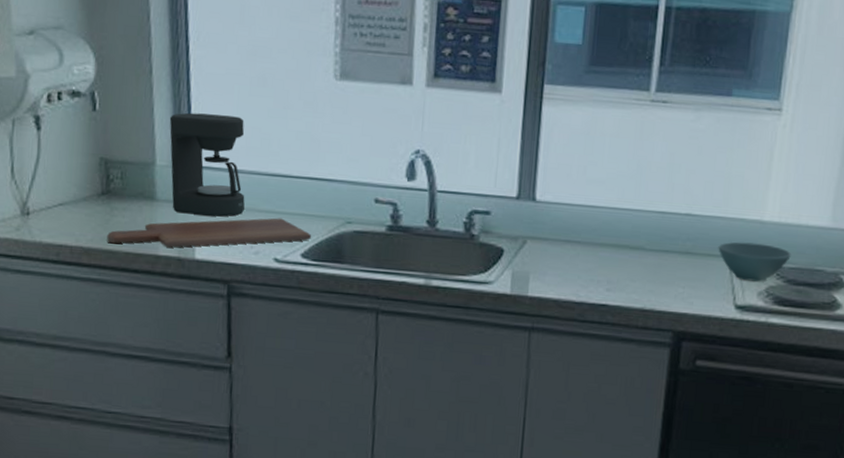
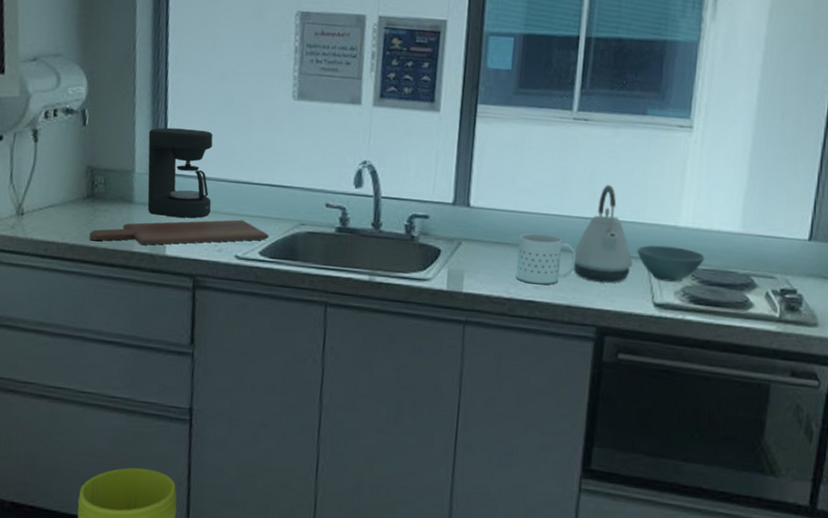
mug: none [586,229,653,287] -> present [516,233,576,285]
kettle: none [647,175,713,283] -> present [571,185,633,283]

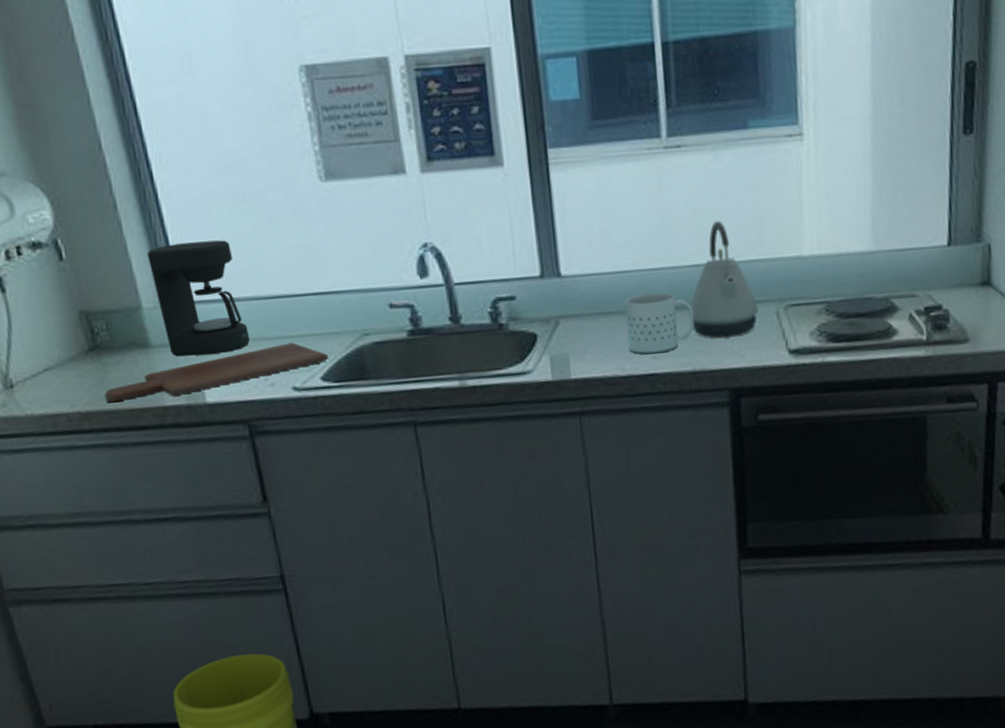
bowl: present [637,245,705,282] -> none [761,280,838,323]

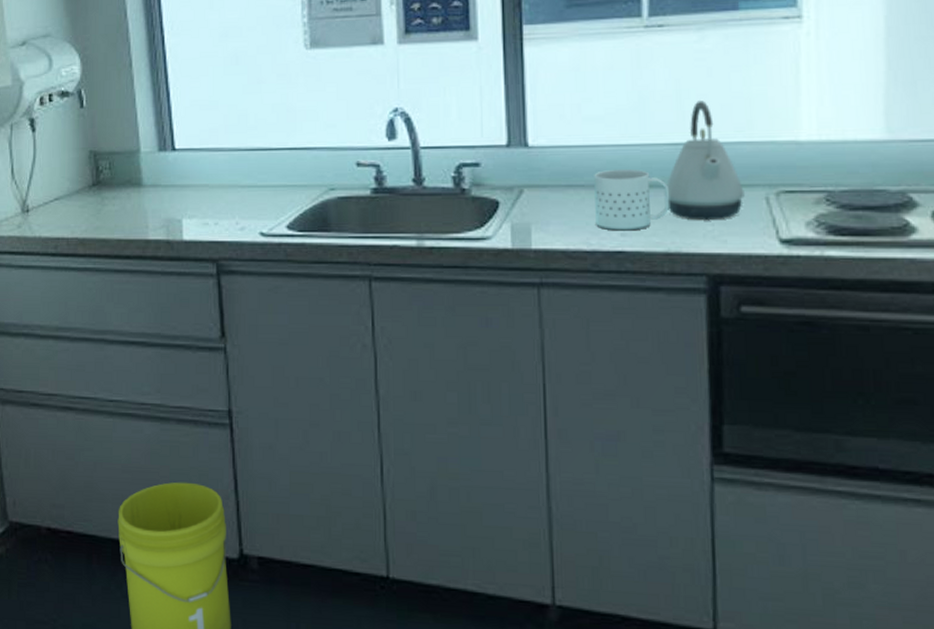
cutting board: present [104,342,329,403] -> none [100,191,296,232]
coffee maker: present [146,240,251,357] -> none [150,97,228,197]

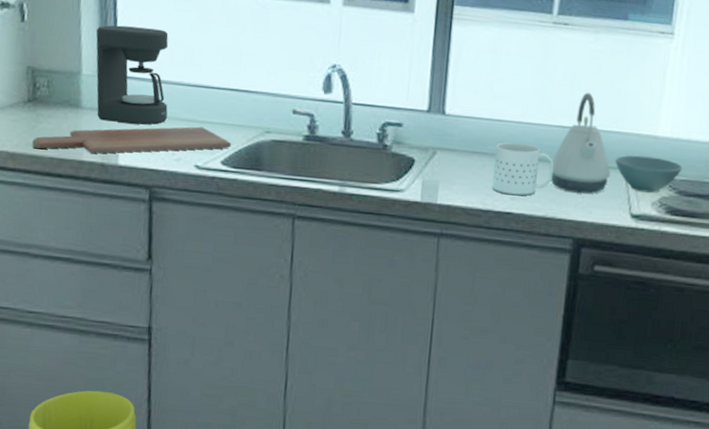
cutting board: none [100,191,296,232] -> present [32,126,232,154]
coffee maker: none [150,97,228,197] -> present [96,25,169,125]
bowl: none [748,167,841,210] -> present [615,155,682,193]

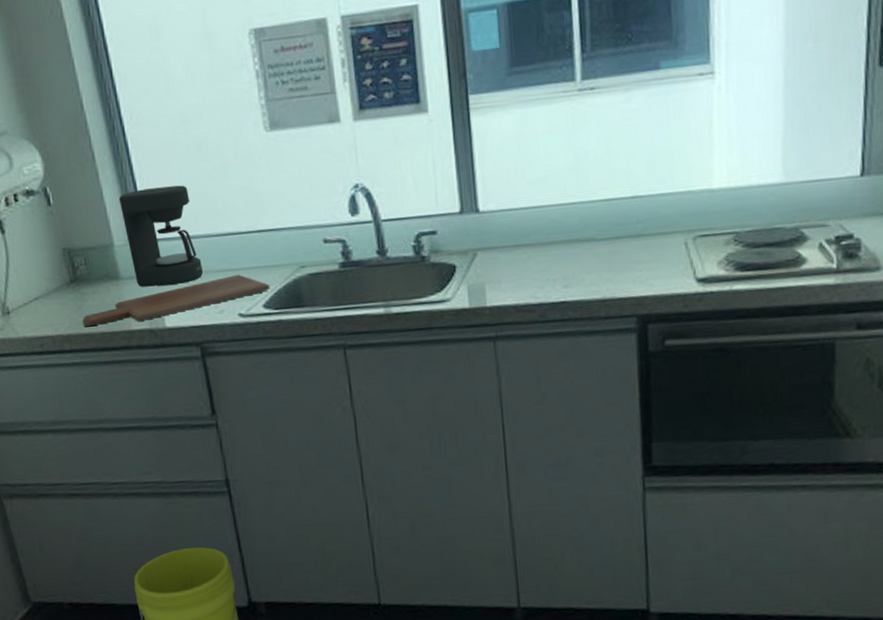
mug: present [492,142,554,196] -> none [538,225,604,284]
kettle: present [549,92,611,194] -> none [599,157,667,268]
bowl: present [615,155,682,193] -> none [670,212,746,253]

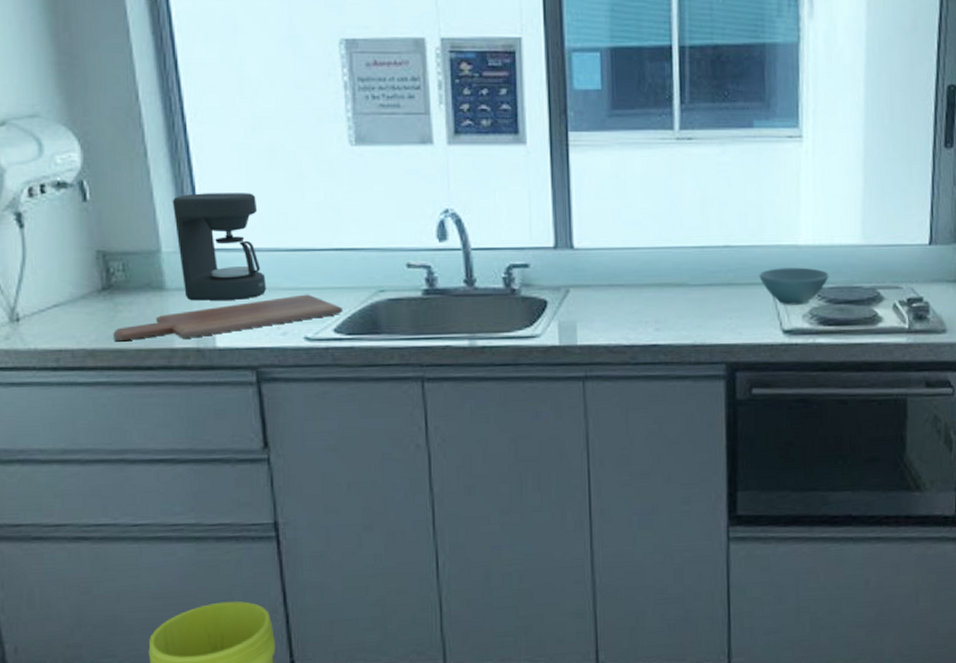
bowl: none [670,212,746,253] -> present [759,267,829,305]

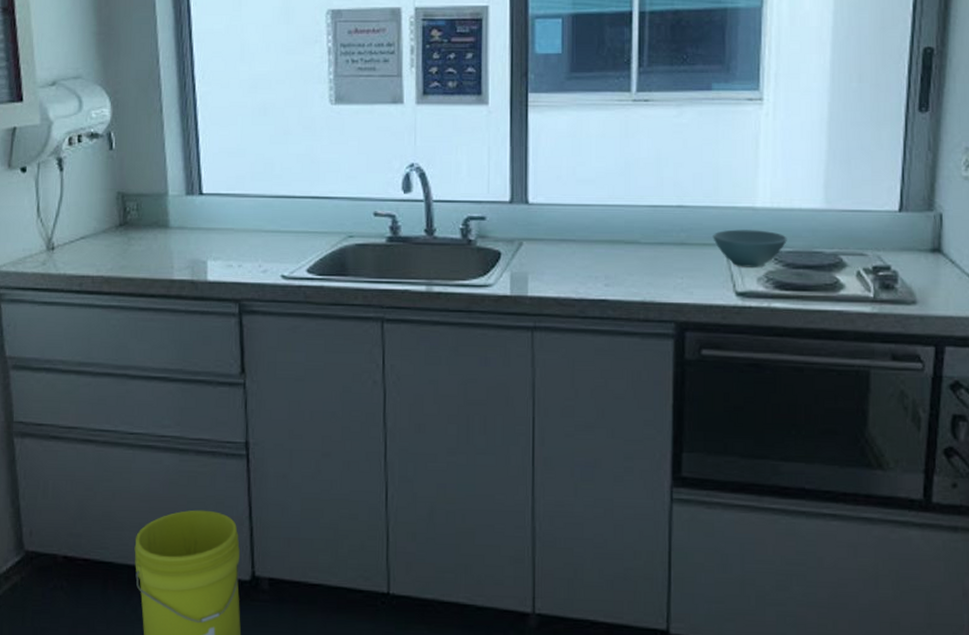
cutting board: present [113,294,344,342] -> none [125,237,316,272]
coffee maker: present [172,193,267,301] -> none [179,145,253,239]

